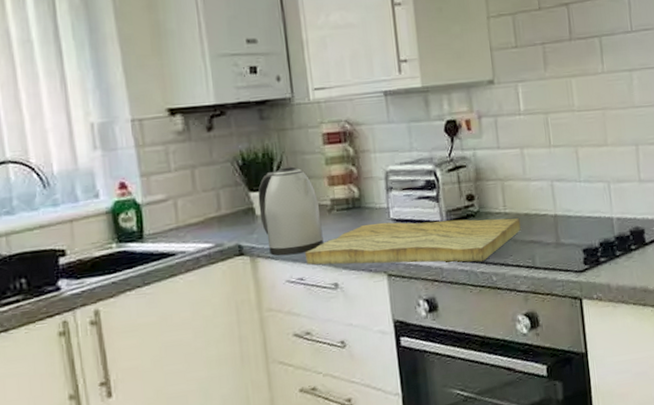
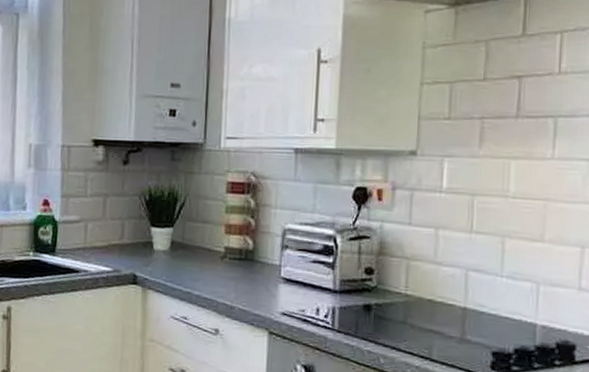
kettle: present [258,166,324,257] -> none [157,209,213,294]
cutting board: present [304,218,521,265] -> none [192,277,422,340]

